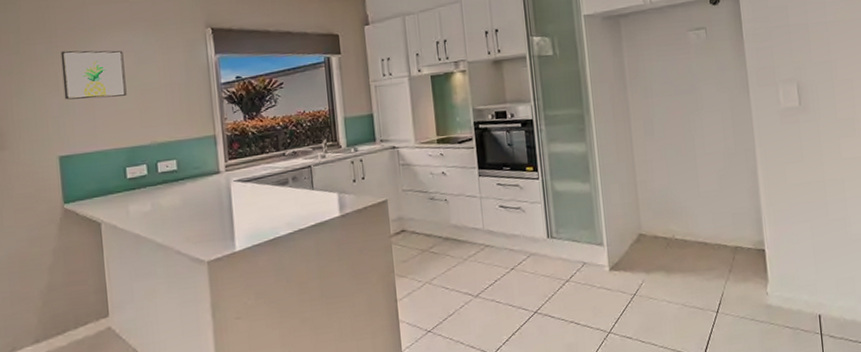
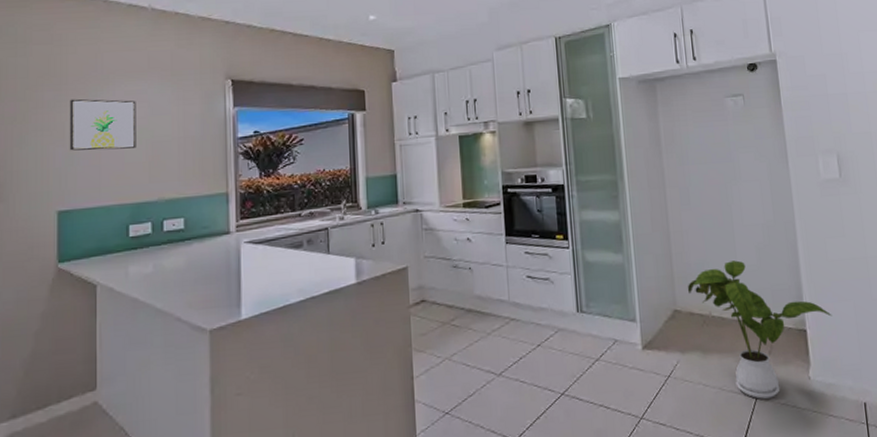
house plant: none [651,186,790,314] -> present [687,260,832,399]

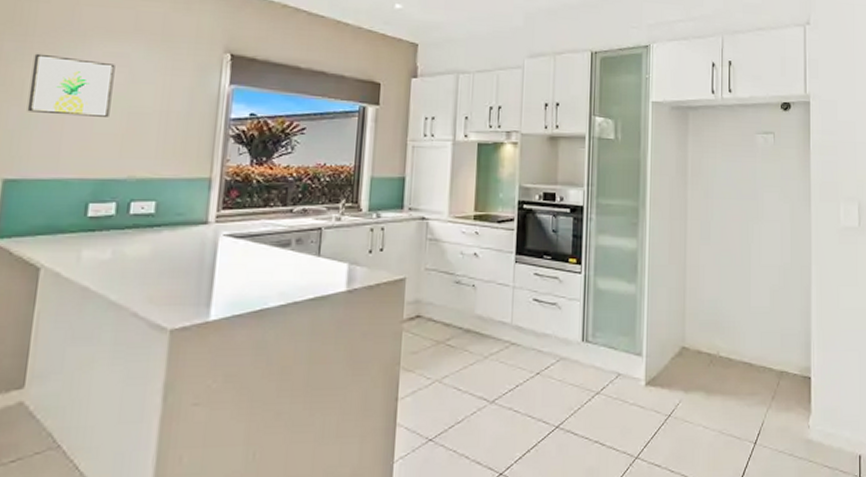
house plant: present [687,260,832,399] -> none [697,301,837,445]

